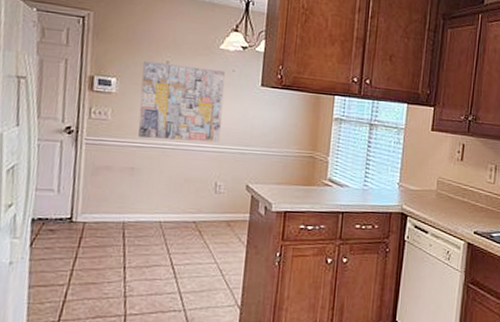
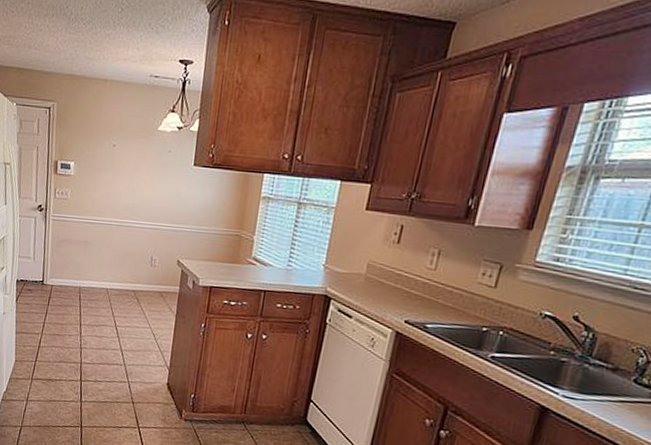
wall art: present [138,60,225,143] -> none [91,145,162,220]

